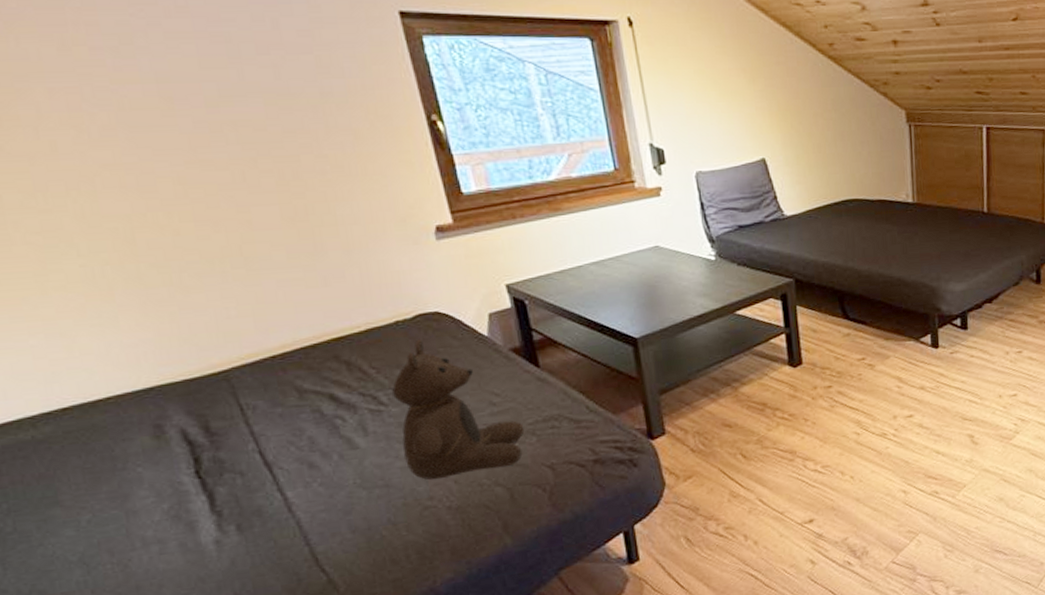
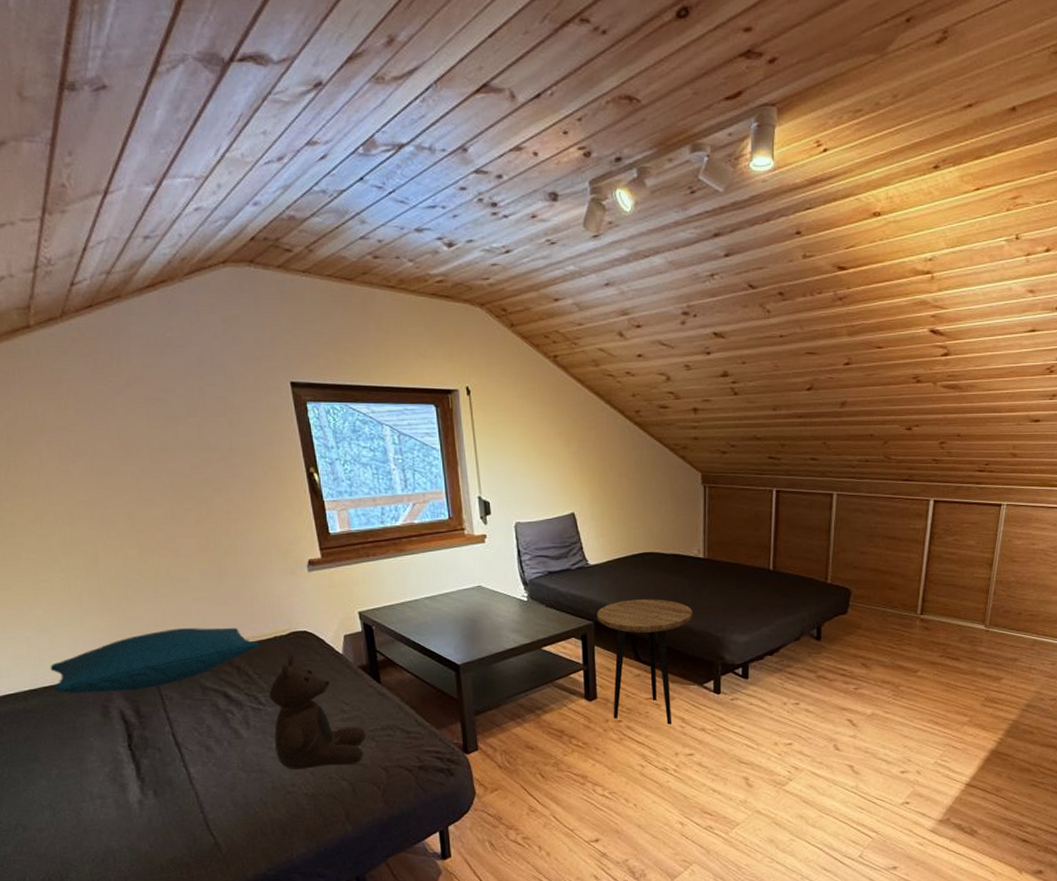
pillow: none [70,313,375,414] -> present [50,627,259,693]
side table: none [797,249,905,386] -> present [597,599,693,725]

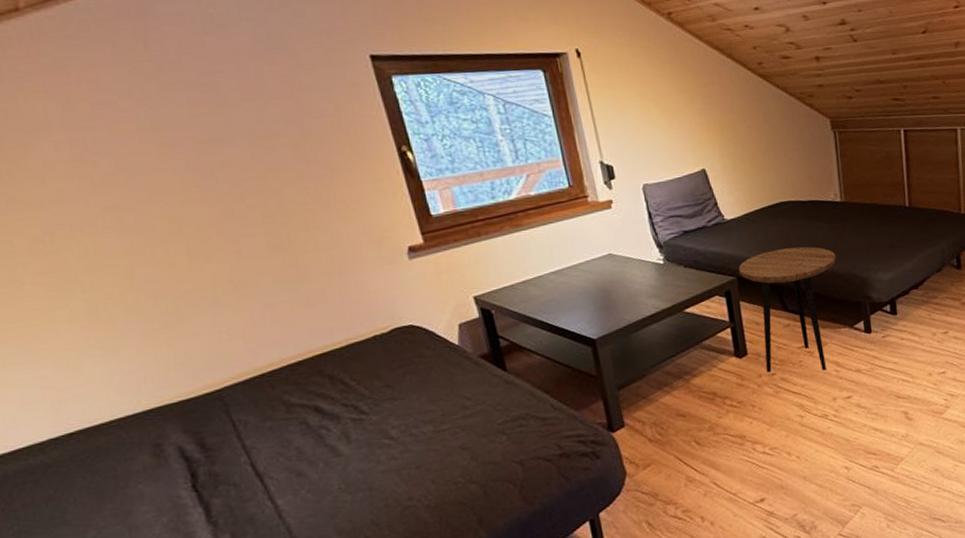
pillow: present [50,627,259,693] -> none [76,331,355,437]
teddy bear: present [269,652,366,770] -> none [372,351,495,482]

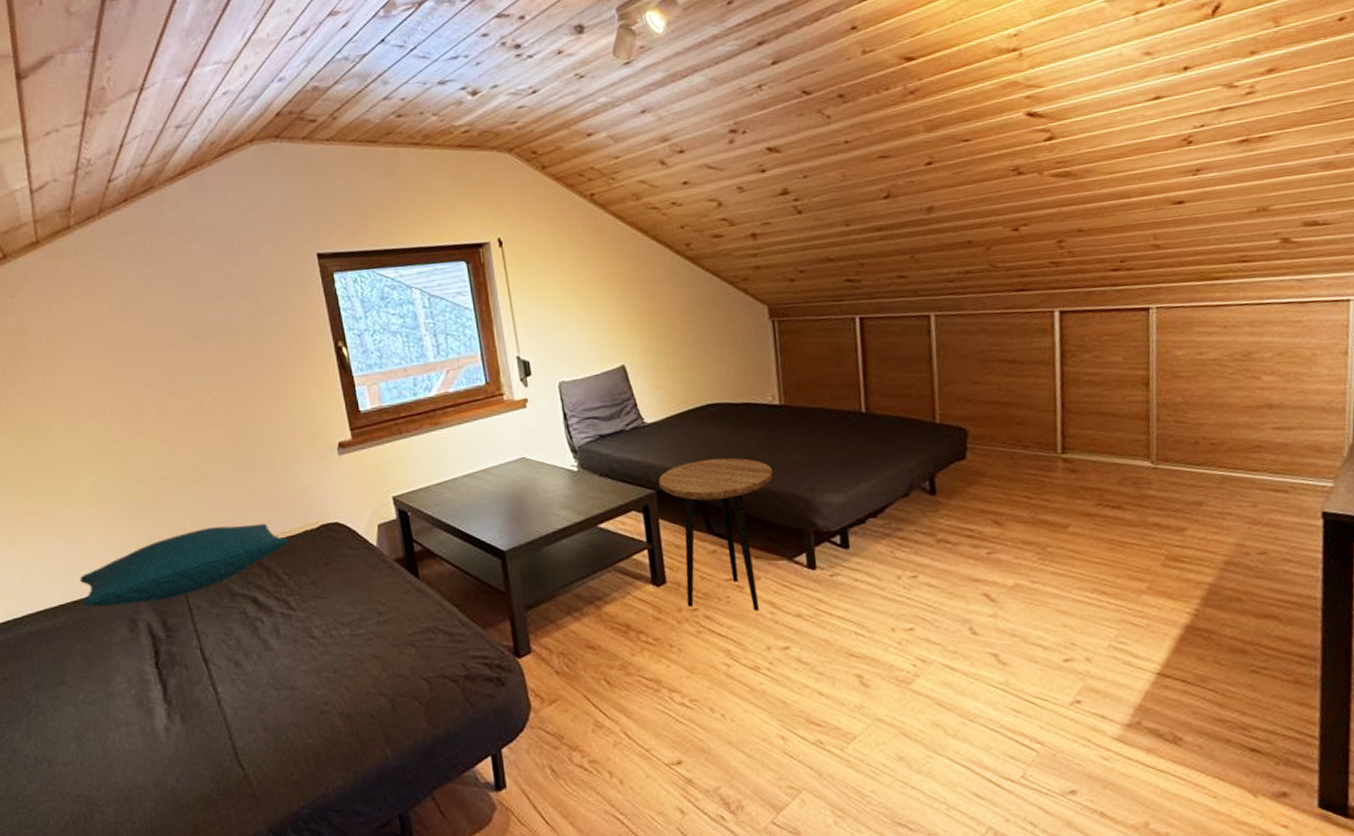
pillow: none [76,331,355,437] -> present [80,523,288,607]

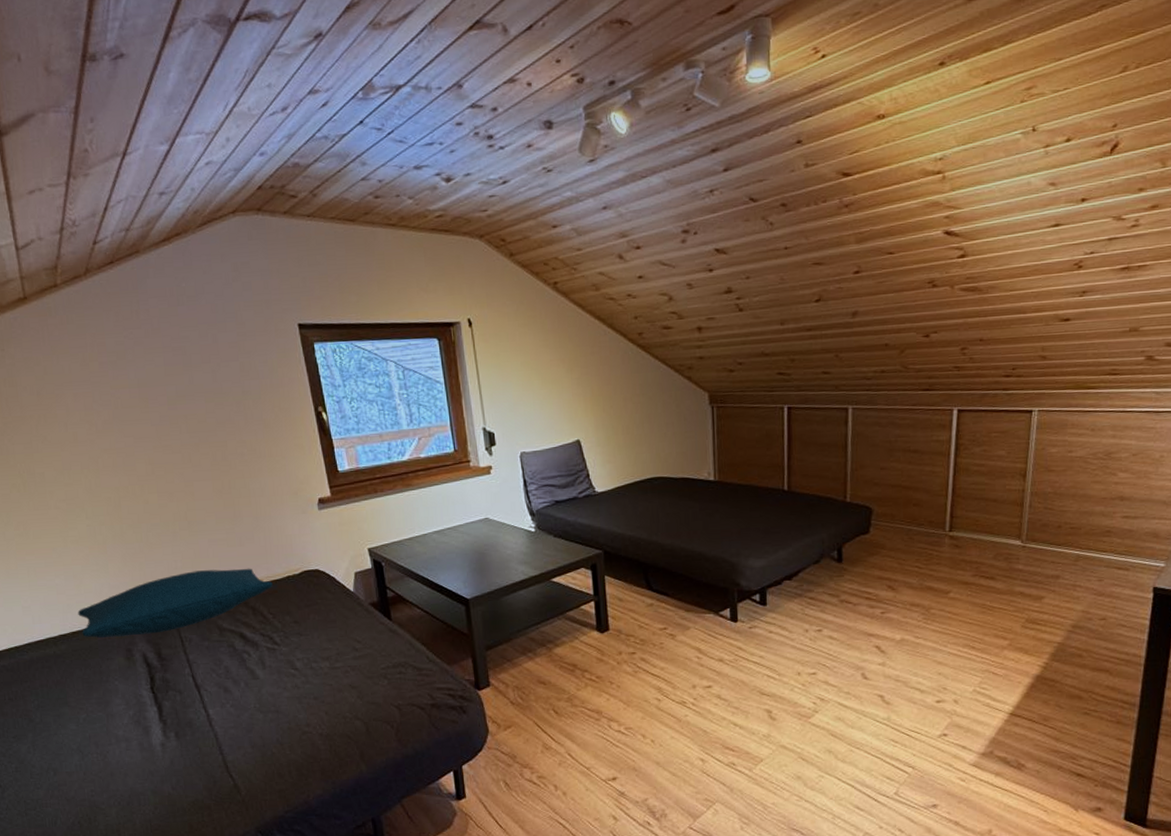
side table: present [659,457,774,612] -> none [606,525,706,656]

